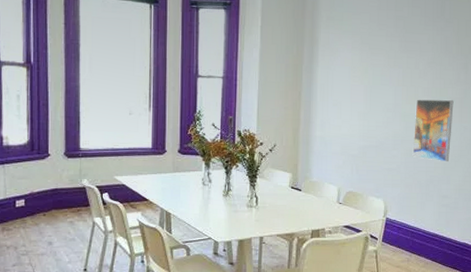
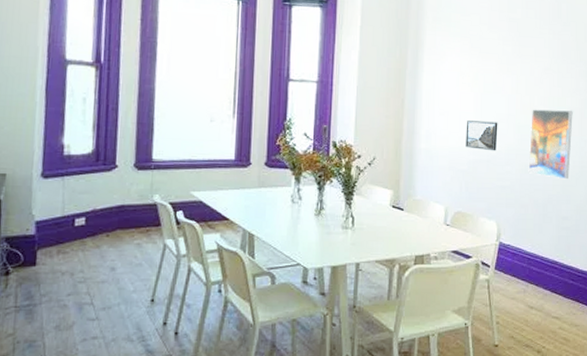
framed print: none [356,110,386,138] -> present [465,120,498,151]

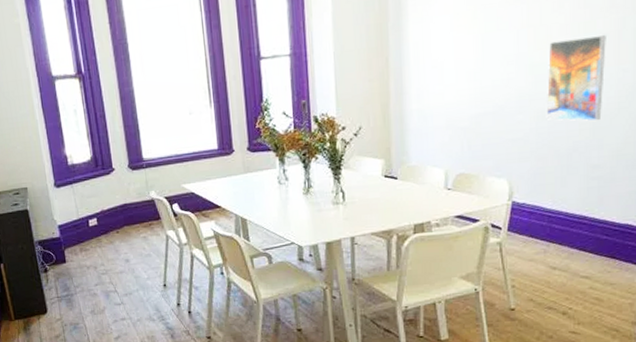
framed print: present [465,120,498,151] -> none [464,65,505,101]

